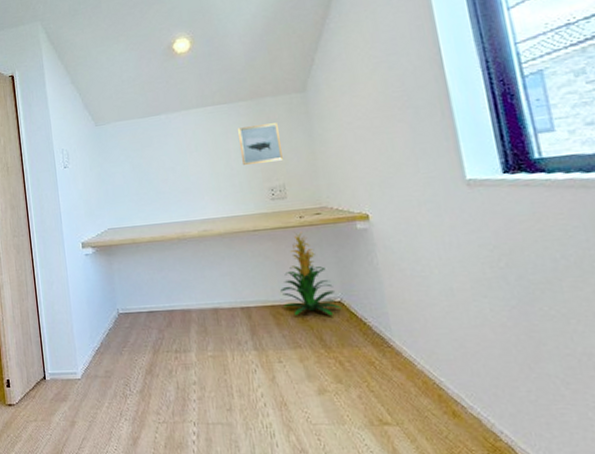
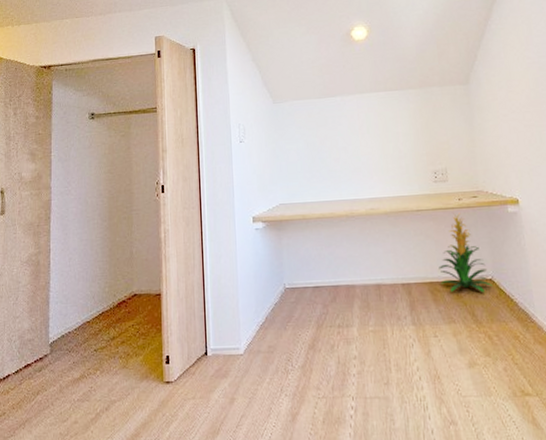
wall art: present [237,123,283,165] -> none [406,111,446,148]

